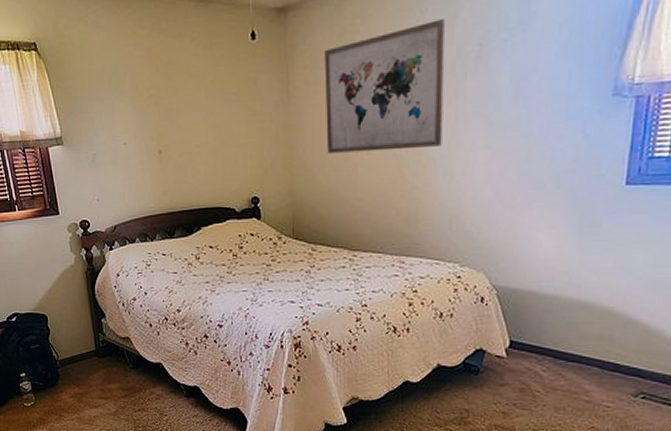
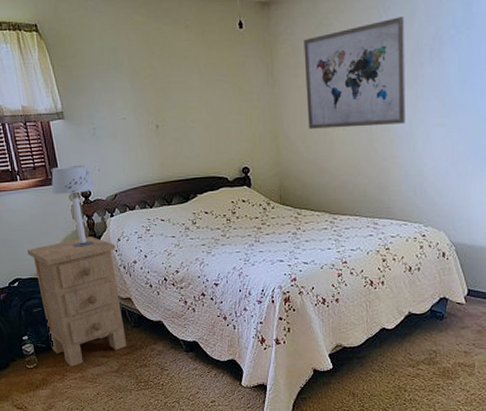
nightstand: none [25,271,125,407] -> present [27,237,127,367]
table lamp: none [49,193,95,282] -> present [51,164,96,247]

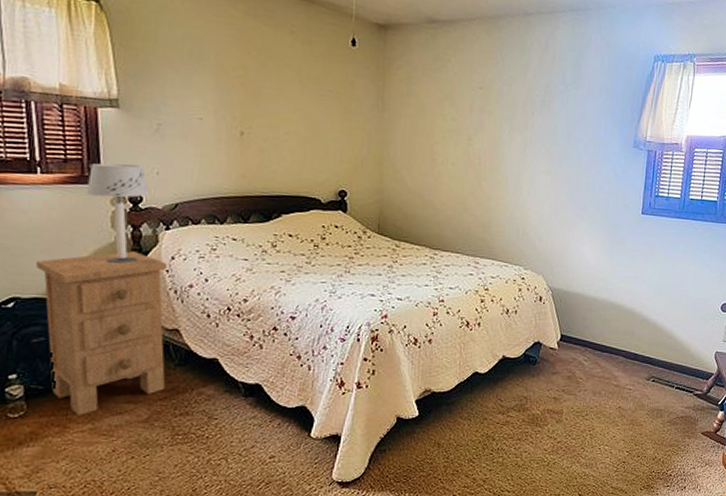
wall art: present [304,15,406,129] -> none [416,65,519,167]

